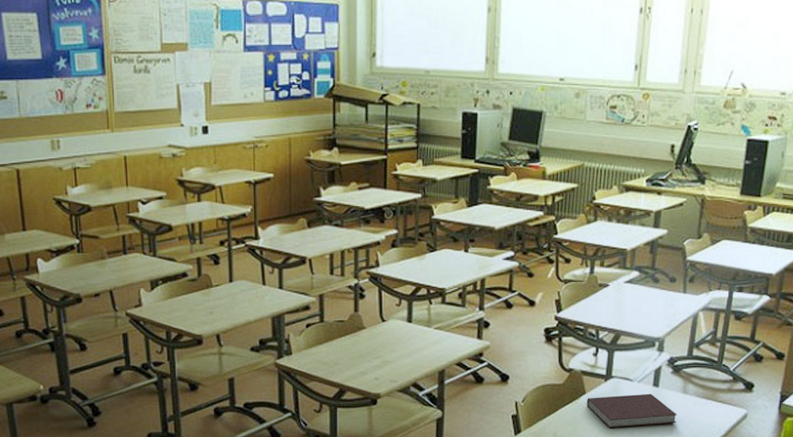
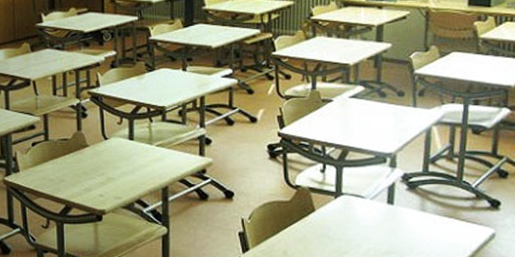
notebook: present [587,393,678,429] -> none [317,211,417,248]

